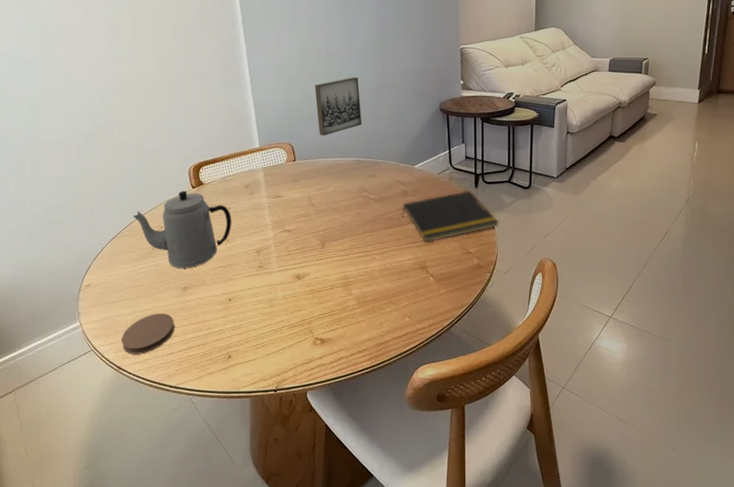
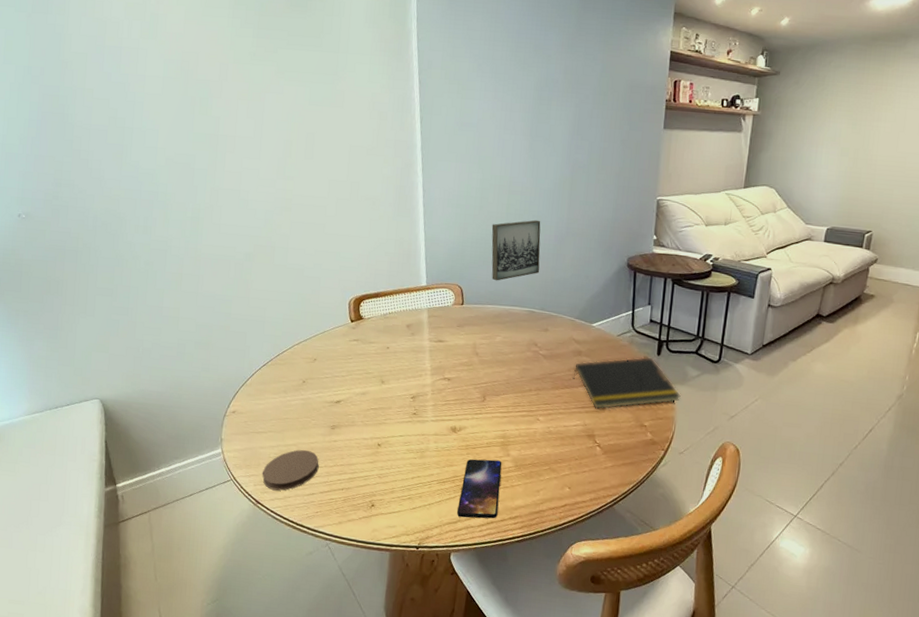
teapot: present [133,191,232,269] -> none [286,323,390,407]
smartphone: none [309,300,346,357] -> present [457,459,502,519]

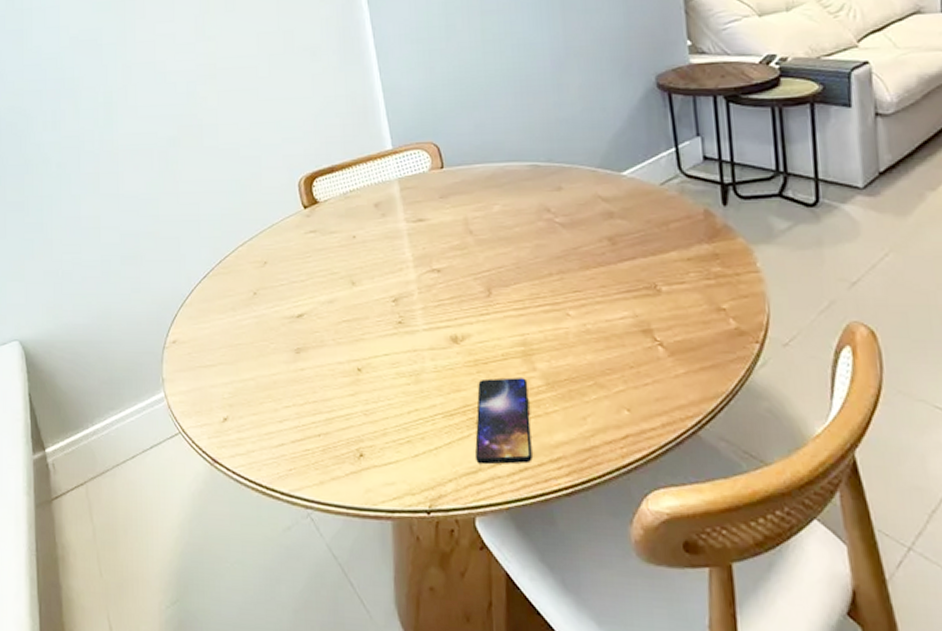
coaster: present [262,450,319,491] -> none [216,385,286,443]
wall art: present [491,219,541,281] -> none [465,43,538,131]
notepad: present [572,357,681,410] -> none [607,209,769,293]

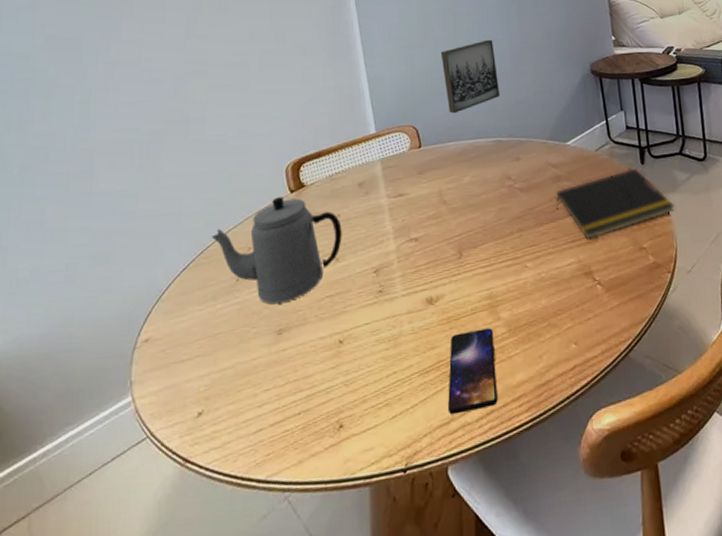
teapot: none [228,212,358,322] -> present [211,197,342,305]
wall art: none [465,43,538,131] -> present [440,39,501,114]
notepad: none [607,209,769,293] -> present [556,167,675,241]

